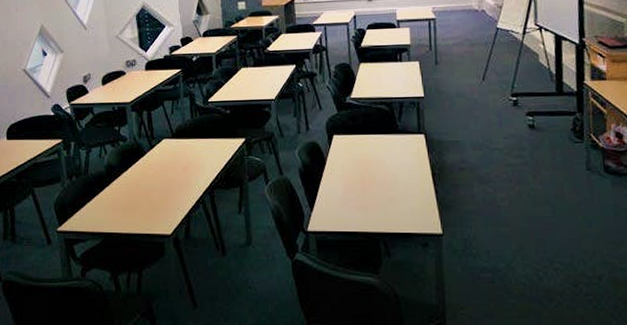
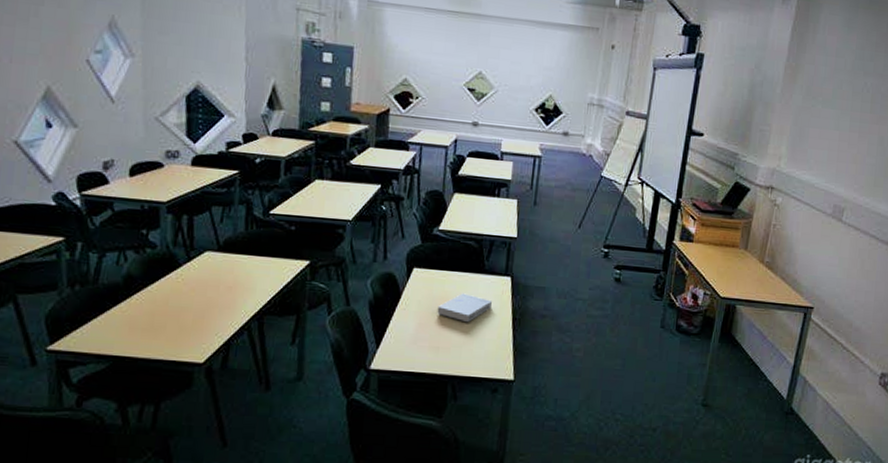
book: none [360,154,410,182] -> present [437,293,492,323]

